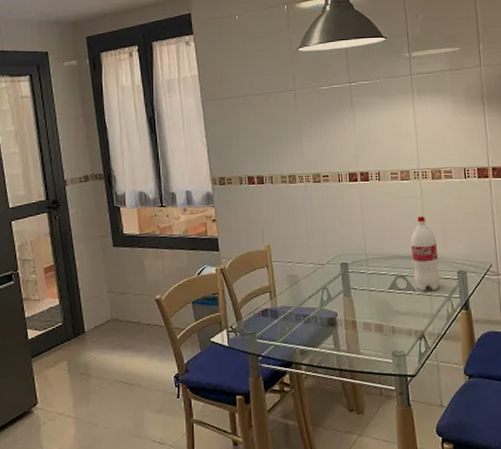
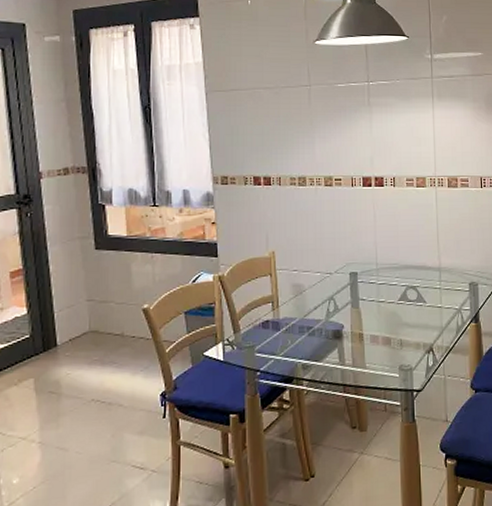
bottle: present [411,216,441,291] -> none [423,225,452,303]

